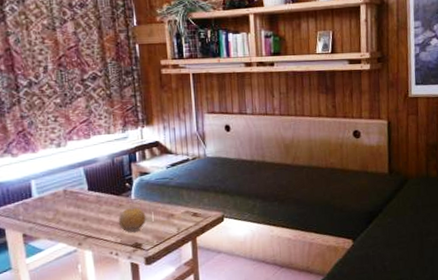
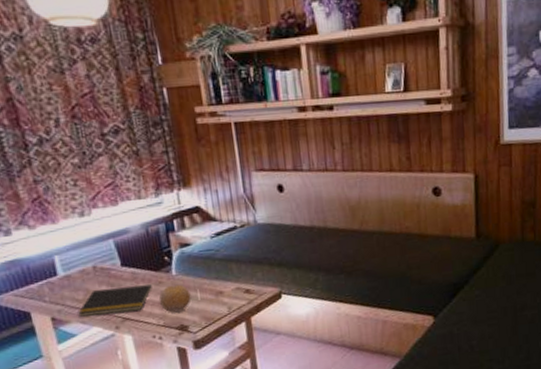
notepad: none [45,207,113,234] -> present [76,284,152,317]

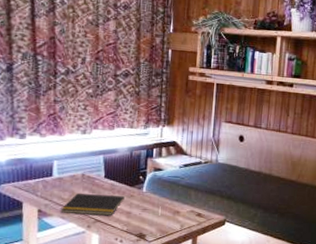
fruit: present [158,284,192,313] -> none [127,199,154,223]

